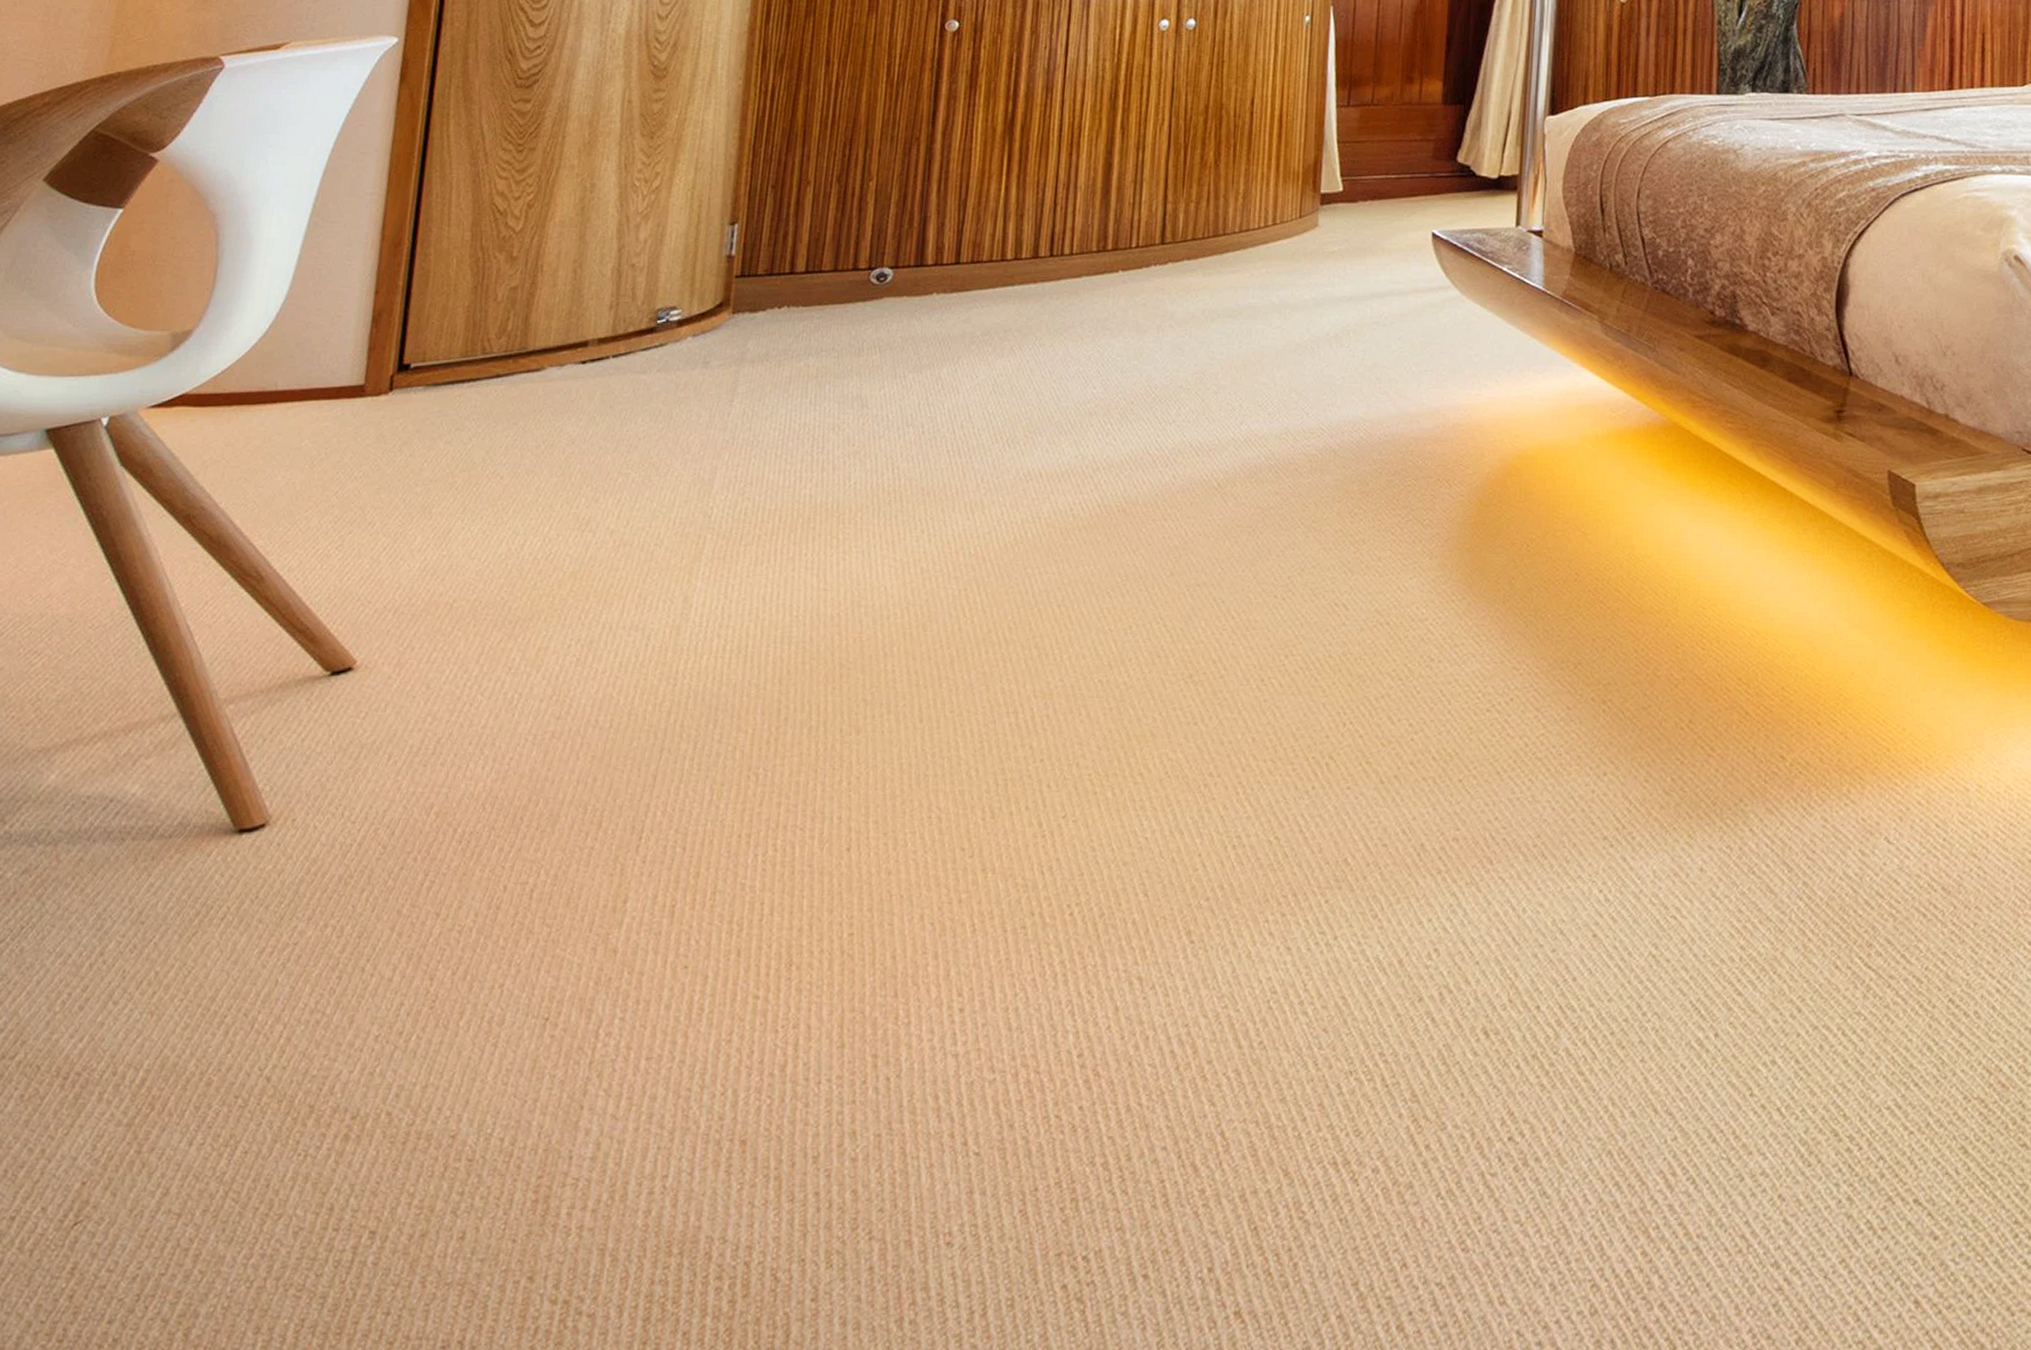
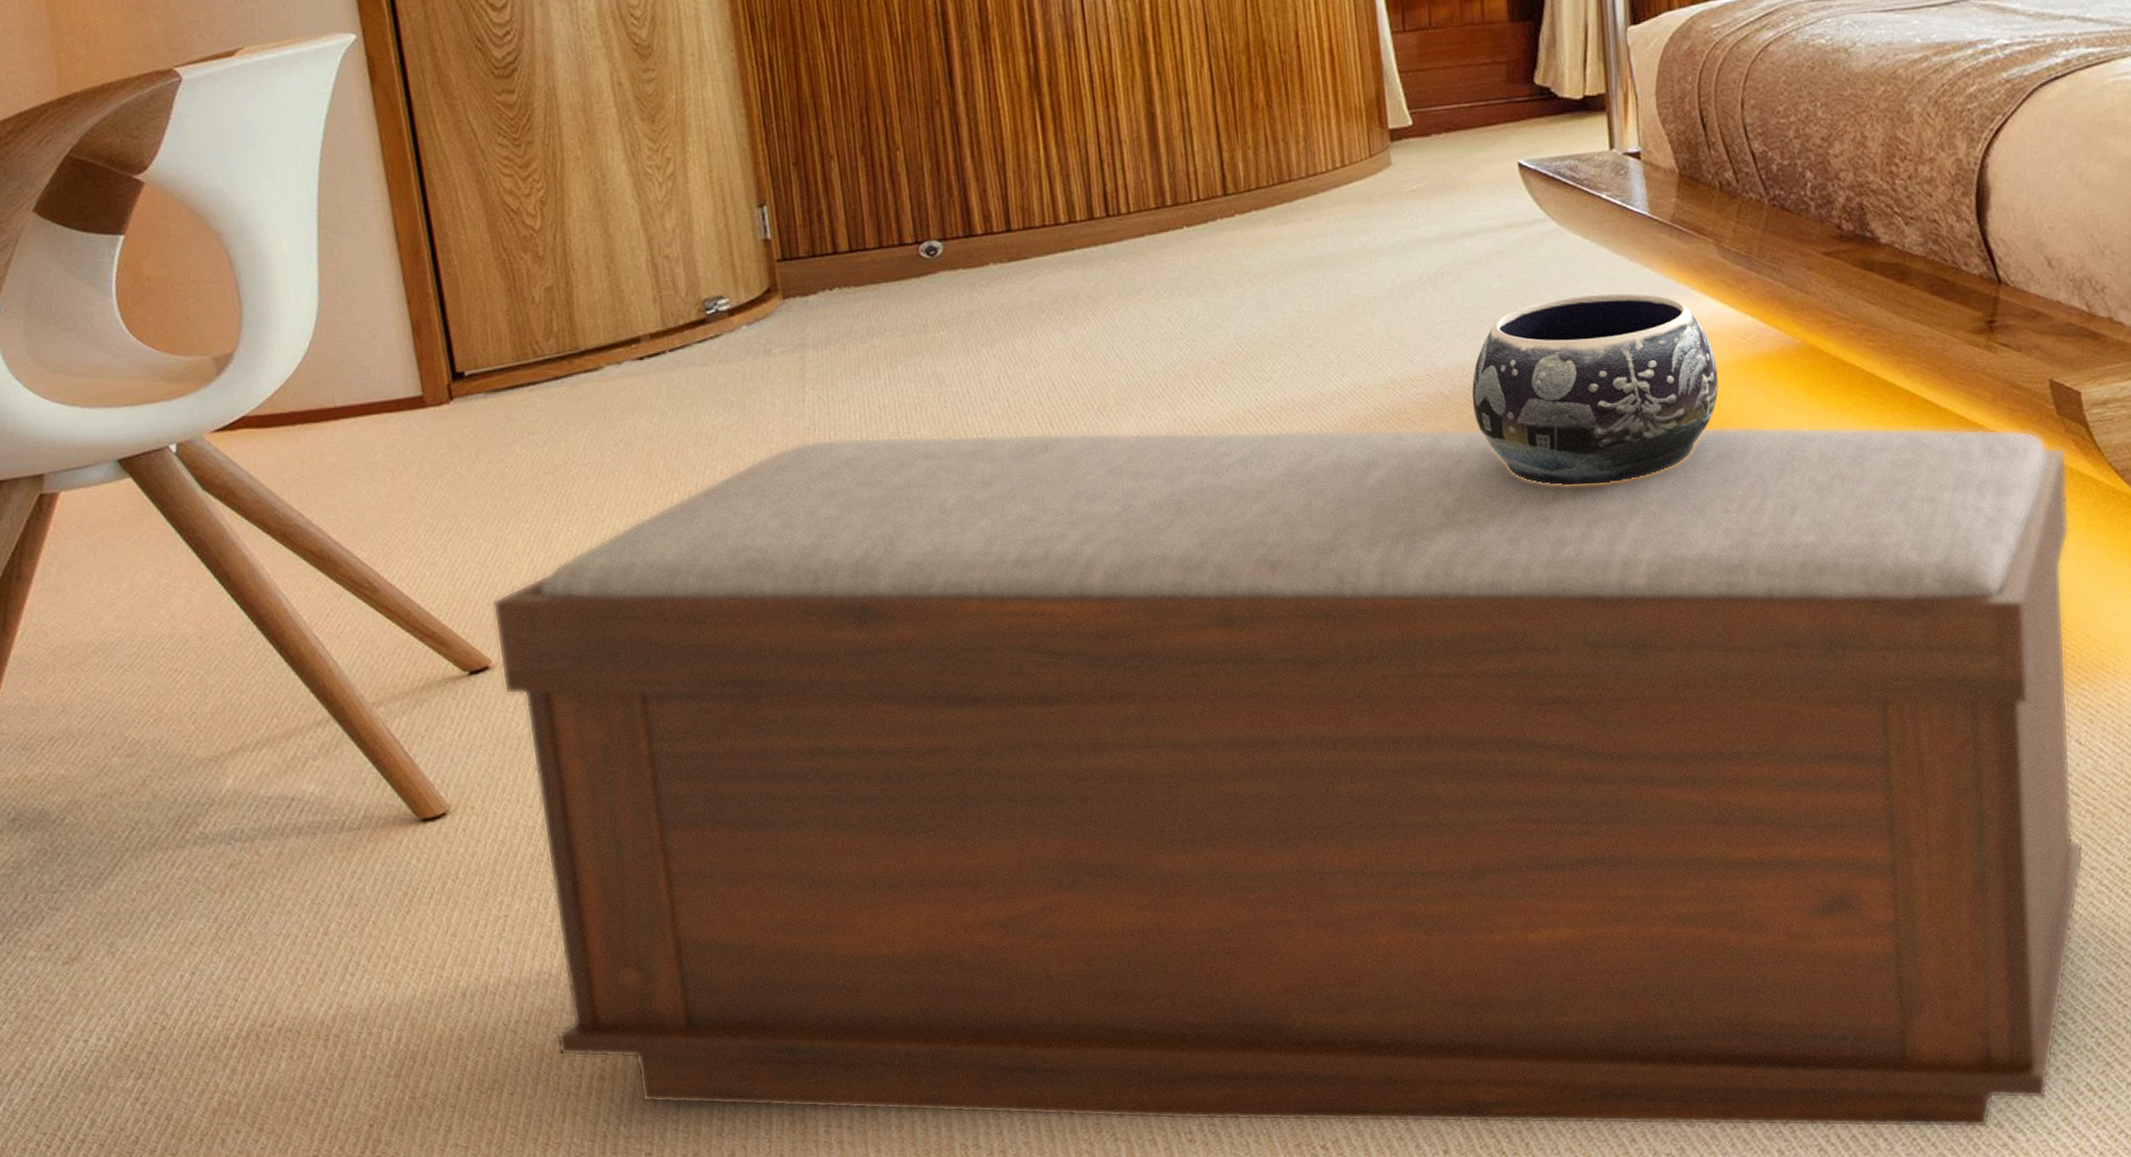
bench: none [309,454,1898,1267] -> present [492,426,2084,1128]
decorative bowl: none [1357,361,1587,546] -> present [1471,293,1719,485]

